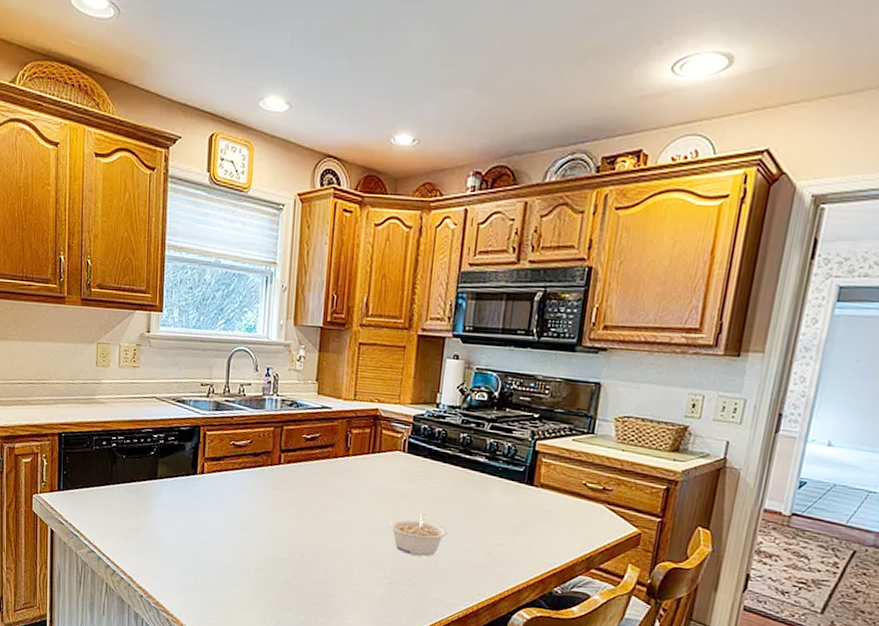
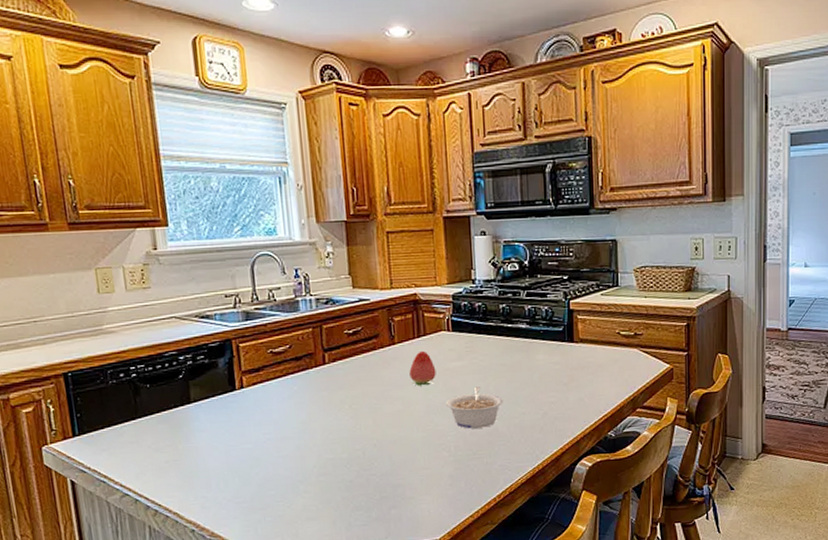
fruit: none [358,467,385,503] -> present [409,350,436,386]

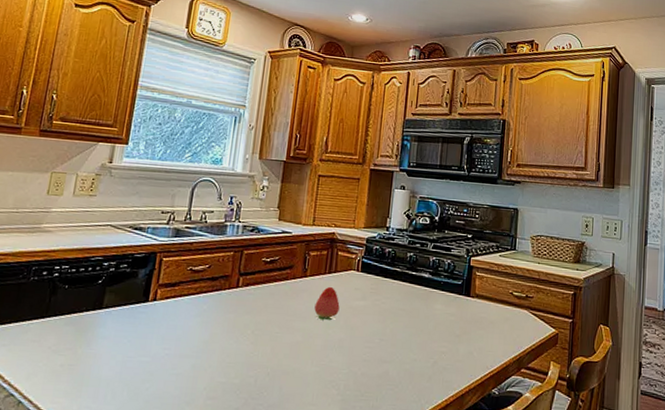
legume: present [445,387,503,429] -> none [343,328,398,370]

